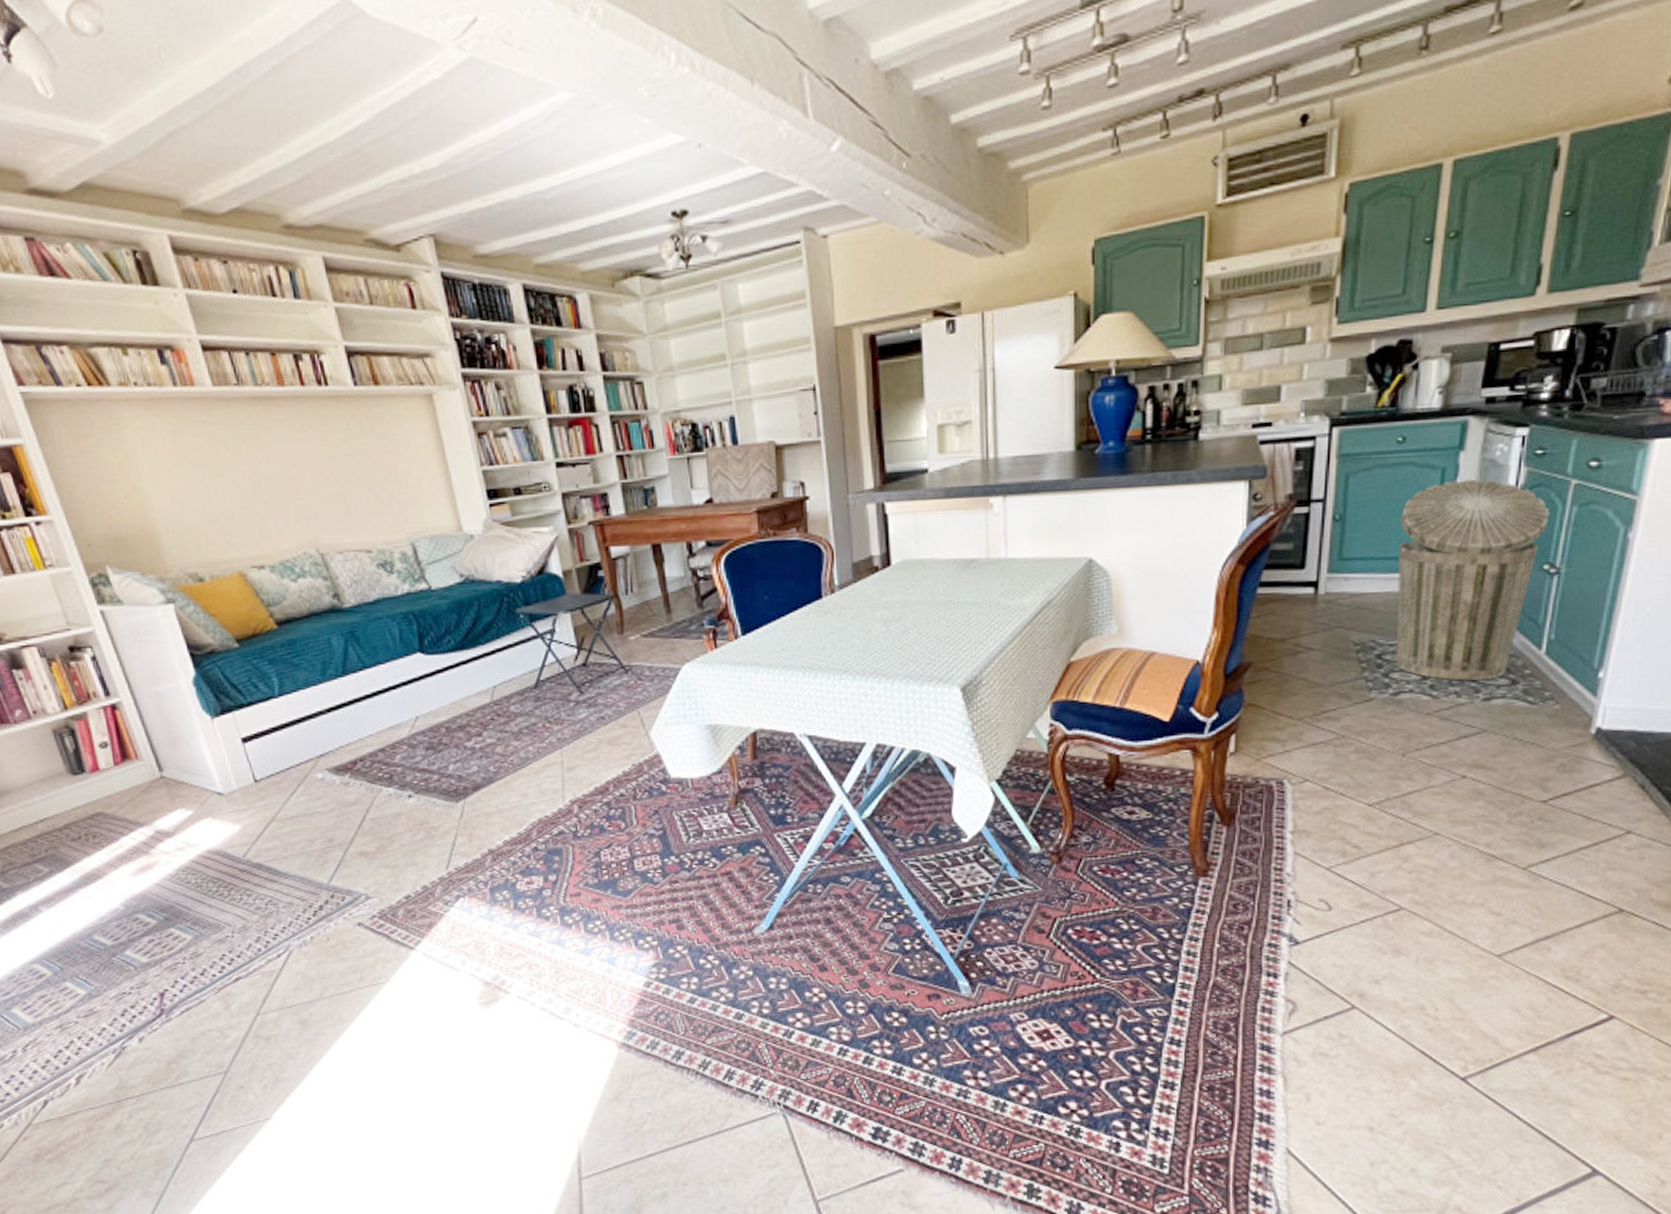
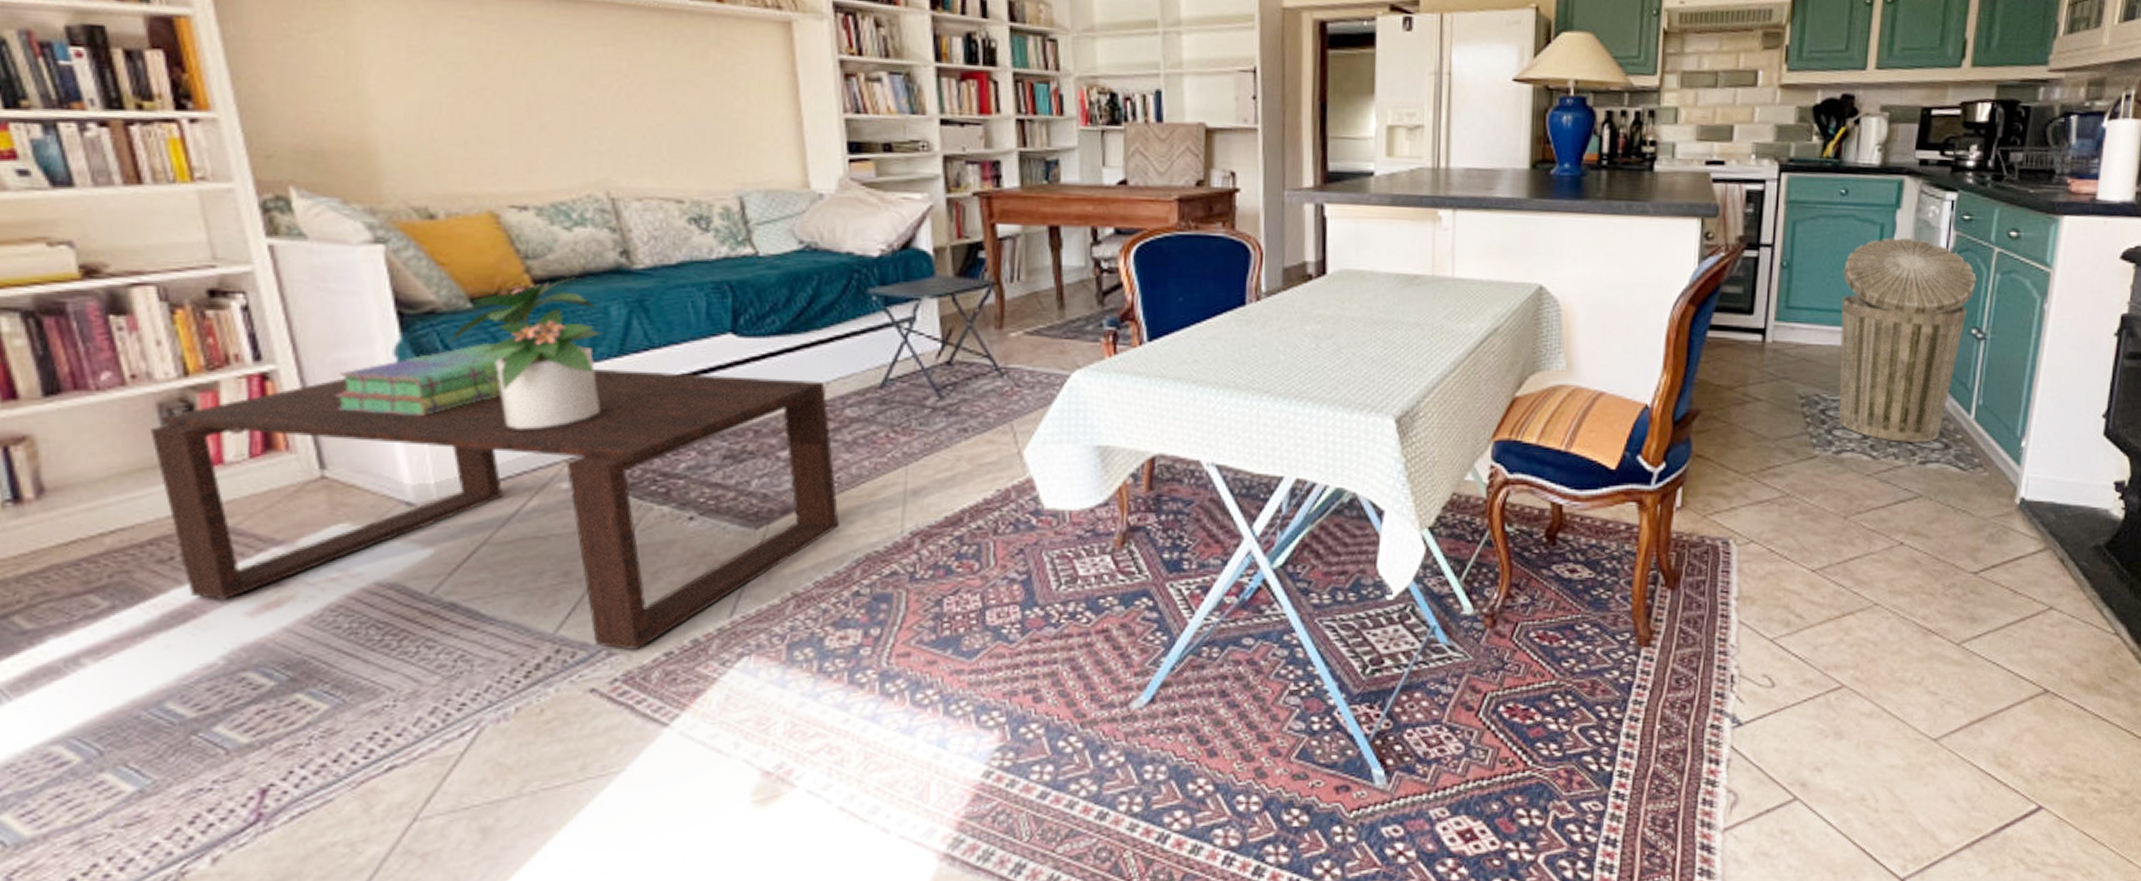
coffee table: none [51,685,517,895] -> present [150,368,840,650]
stack of books: none [160,672,277,730] -> present [335,343,524,417]
potted plant: none [226,617,336,736] -> present [447,277,602,430]

